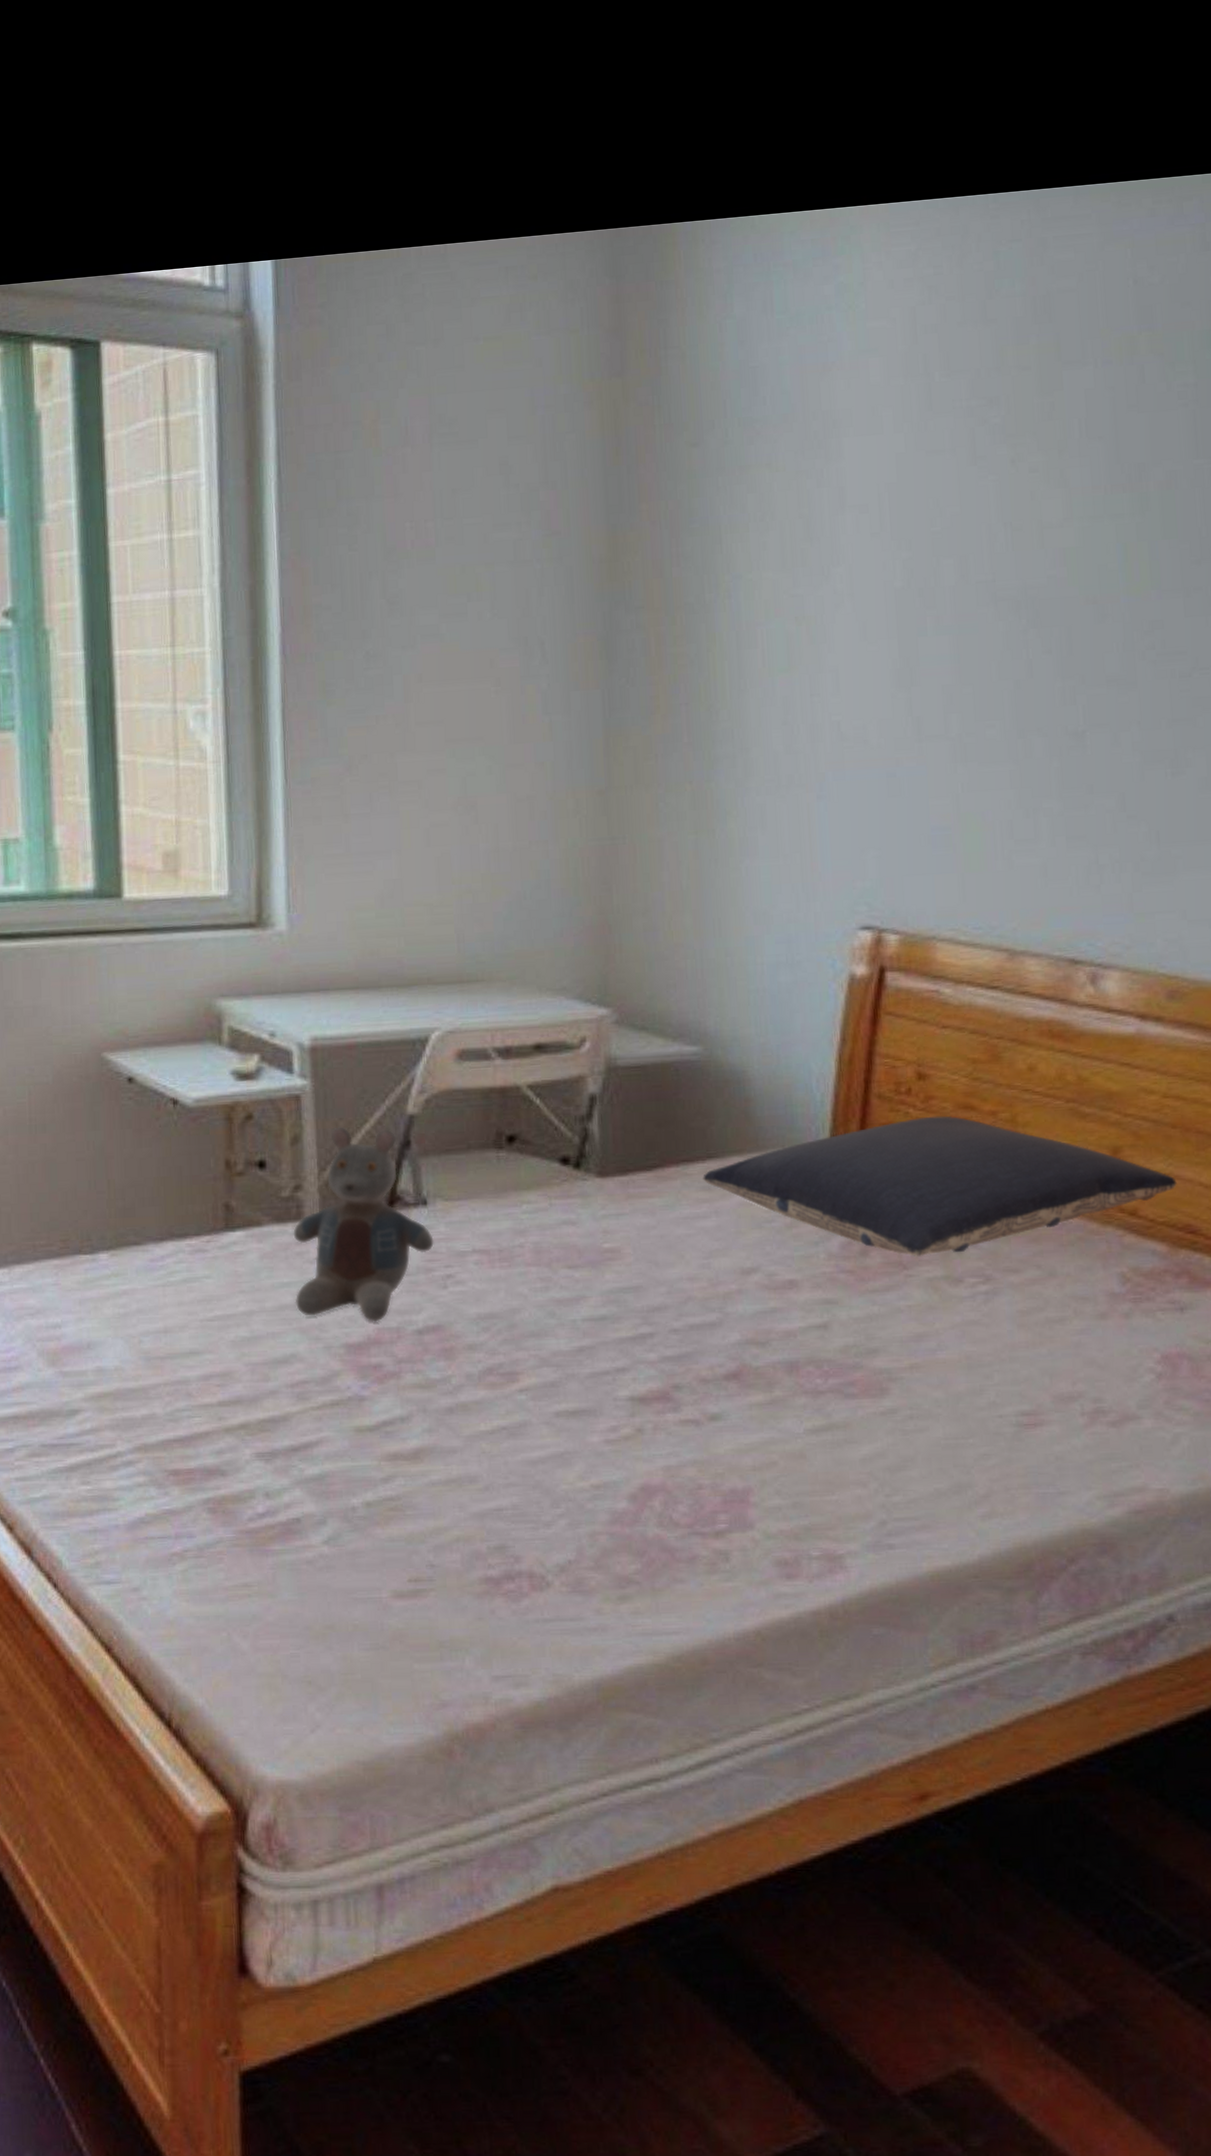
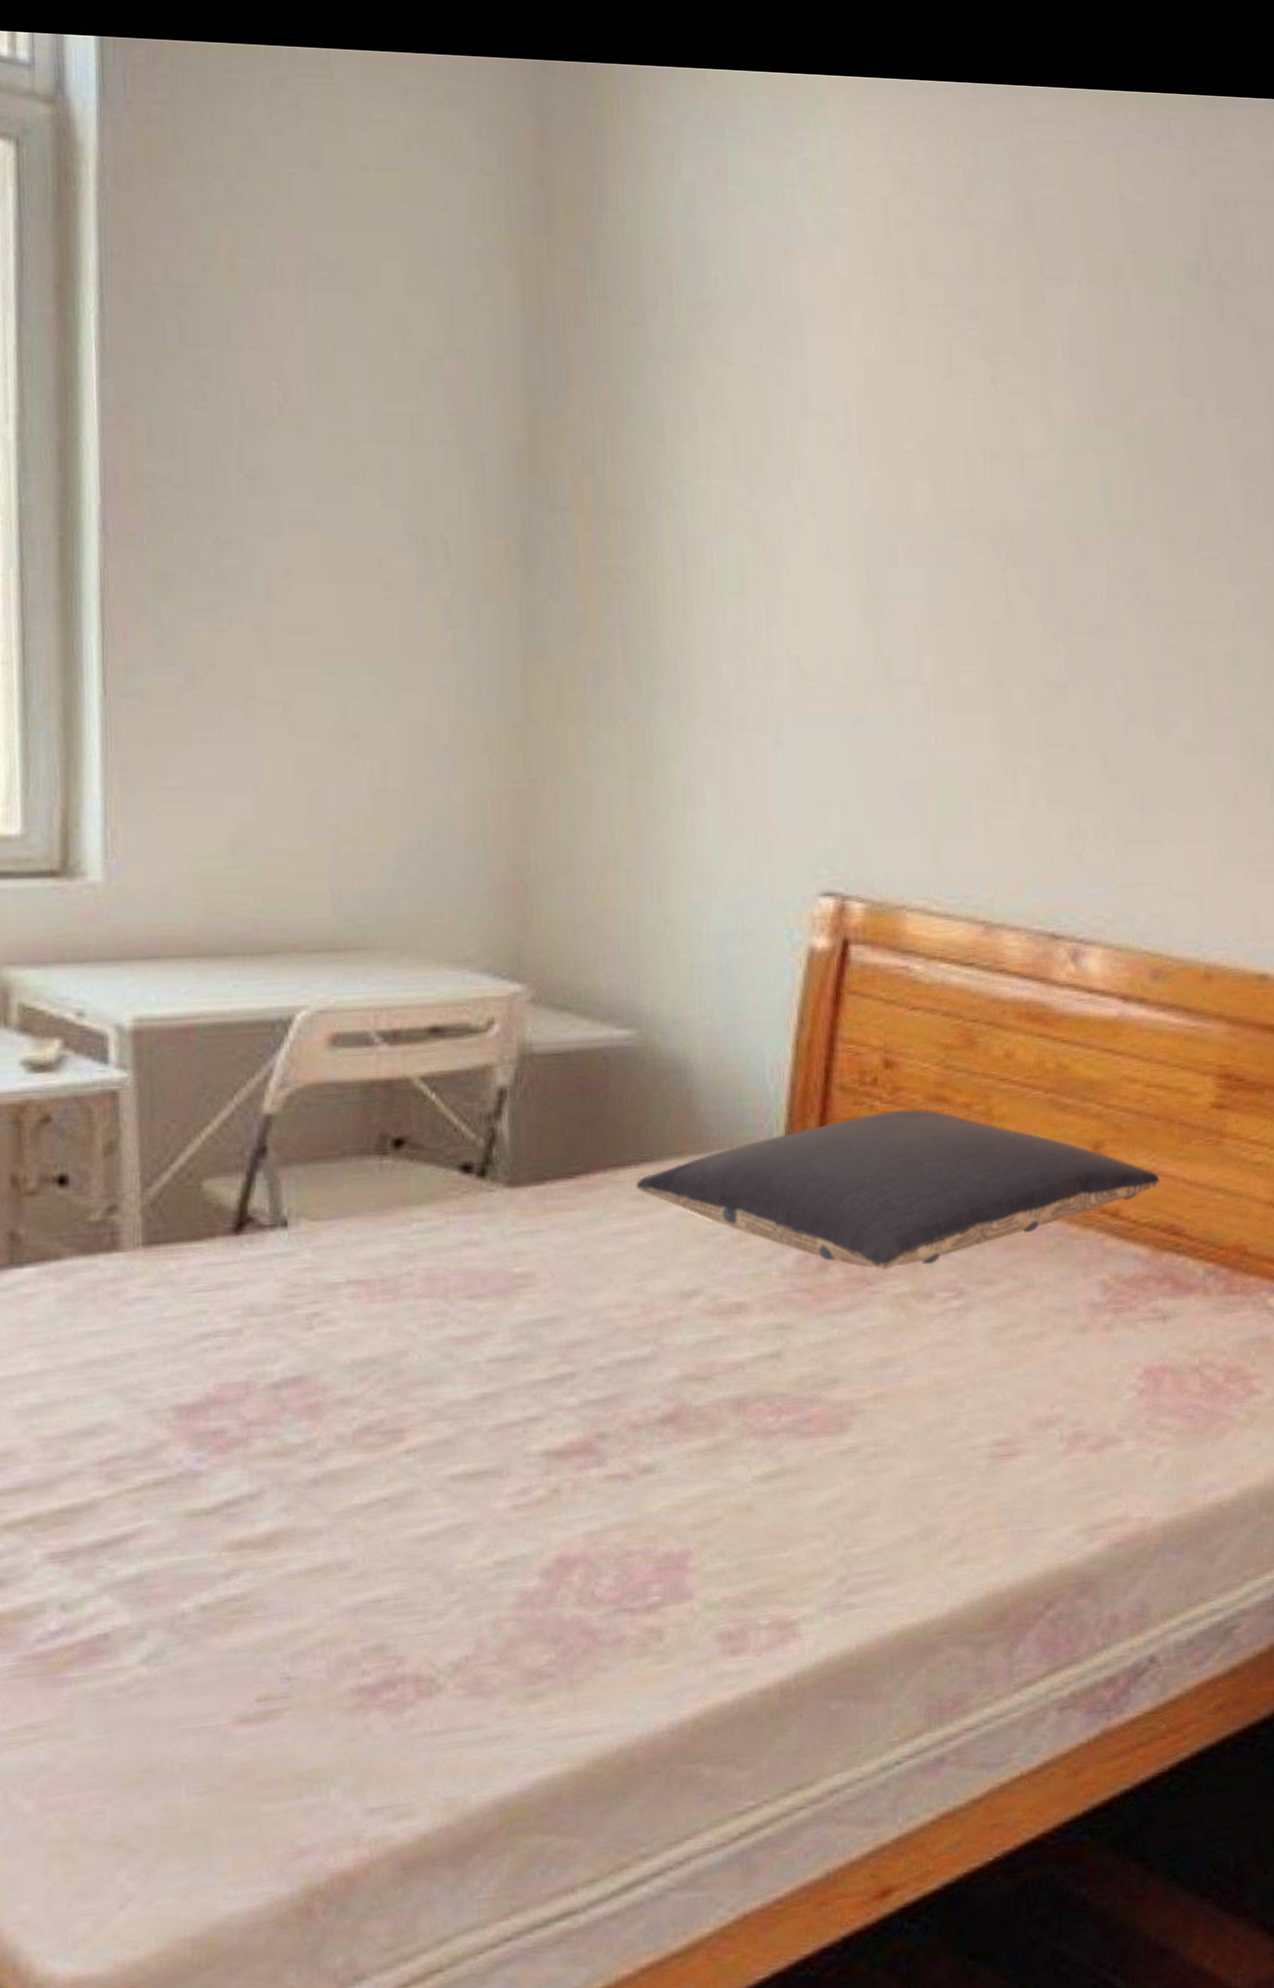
stuffed animal: present [293,1127,435,1322] -> none [105,1130,298,1377]

